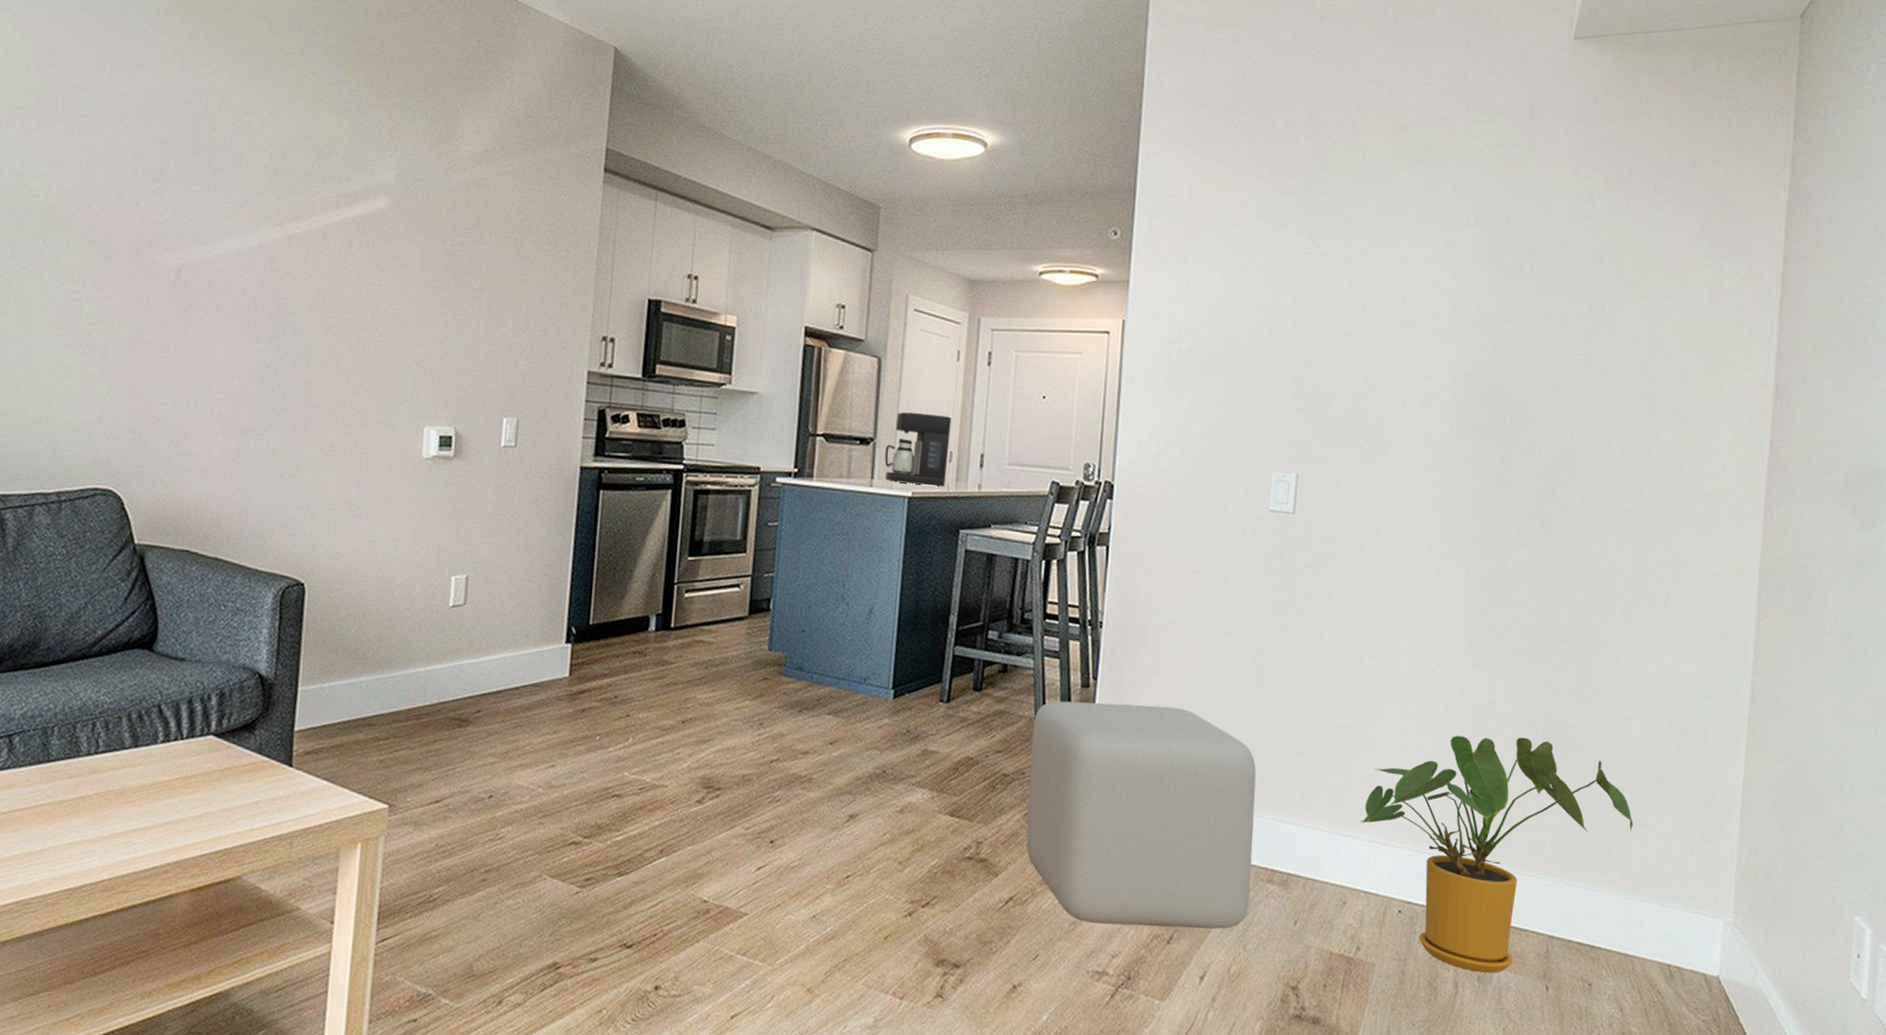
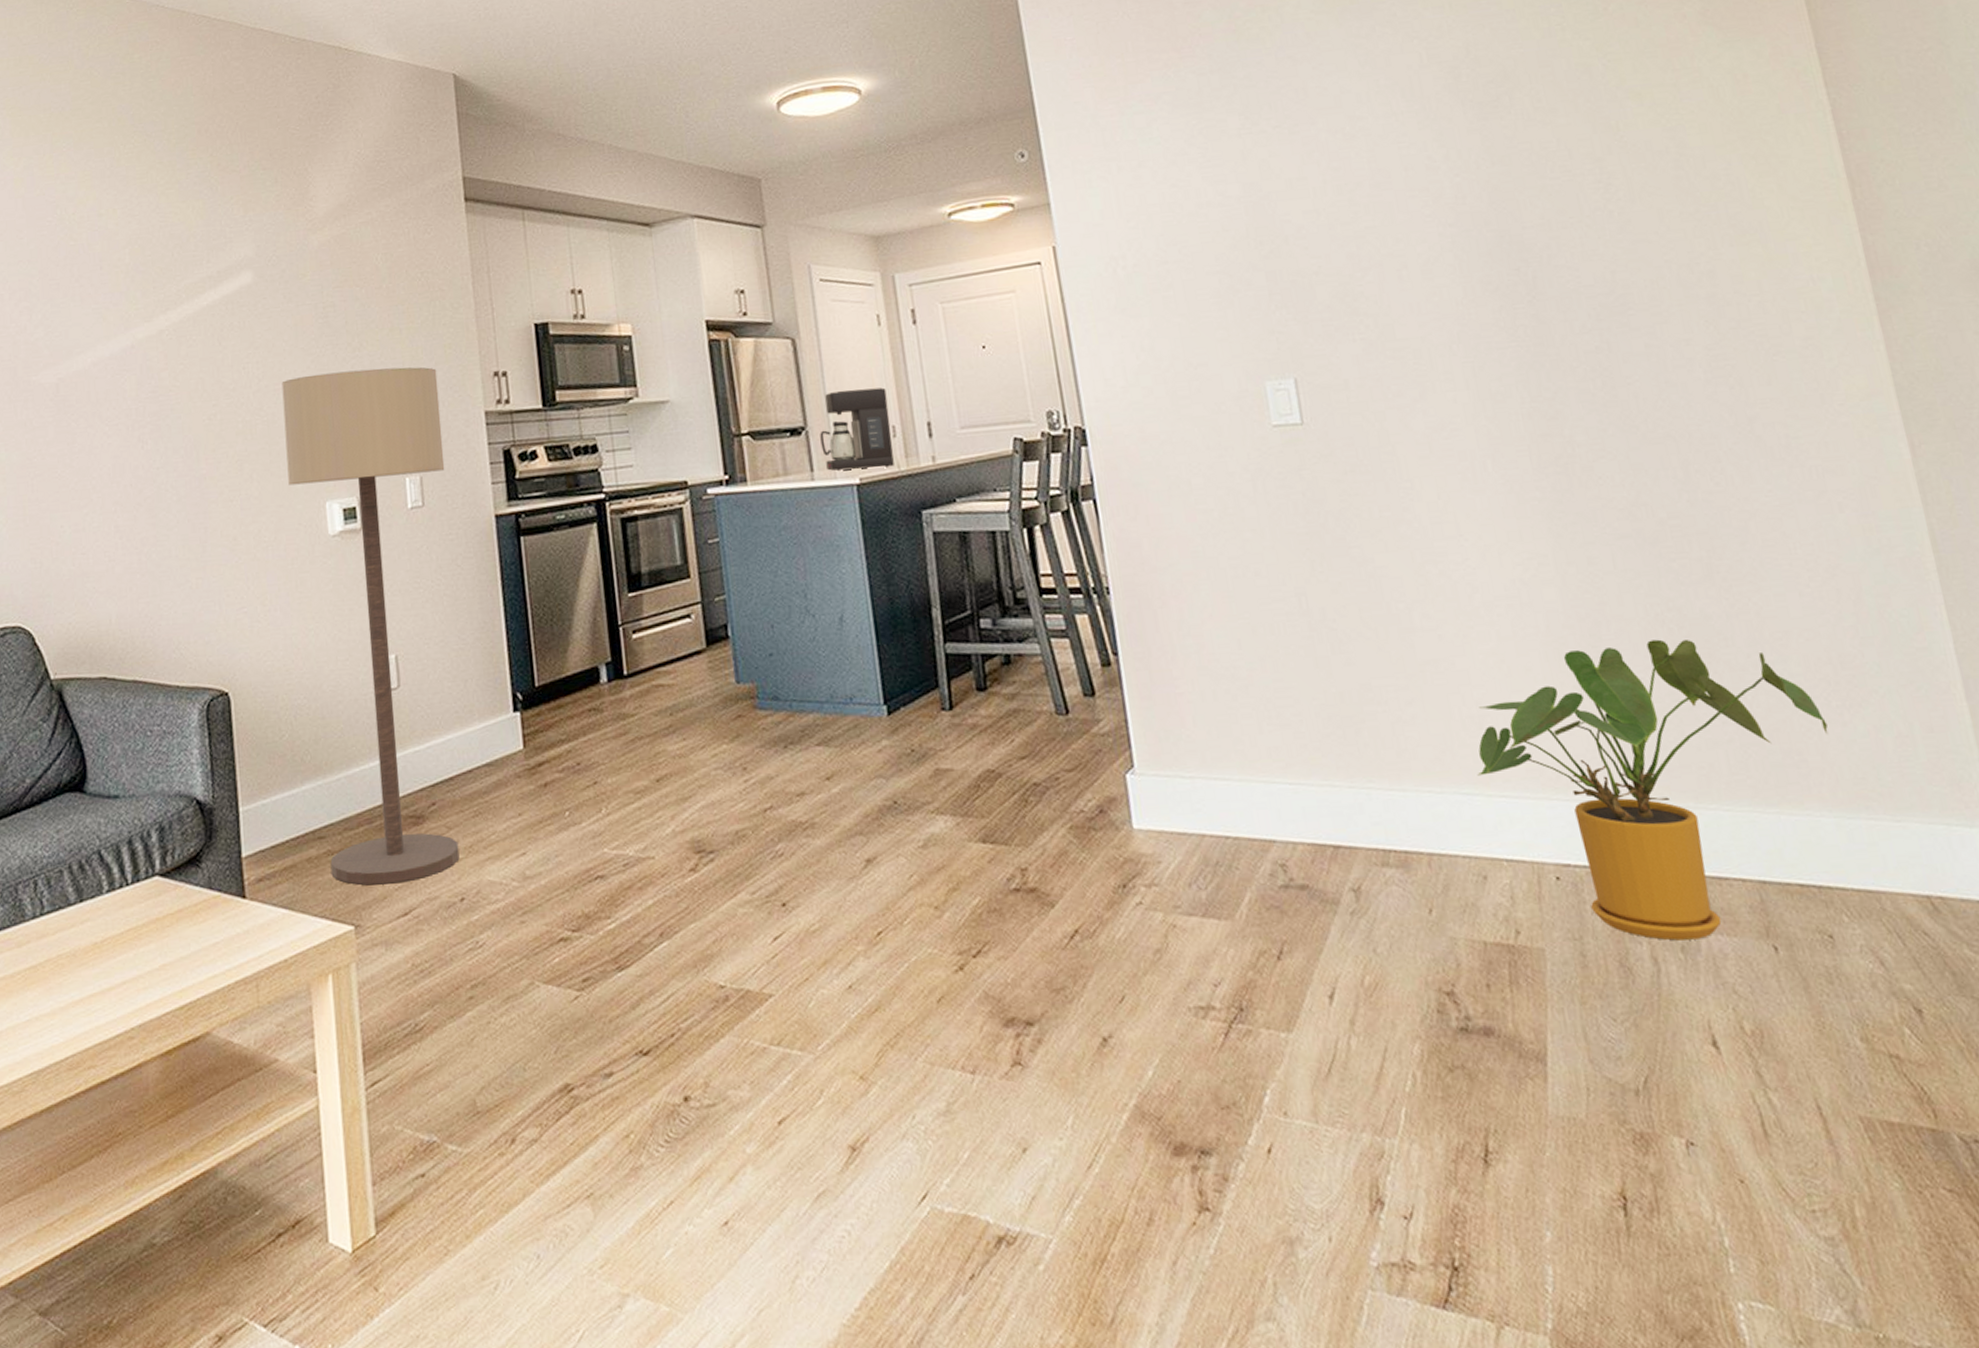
floor lamp: none [375,306,550,775] -> present [281,367,460,886]
pouf: present [1026,701,1257,929] -> none [1054,672,1368,948]

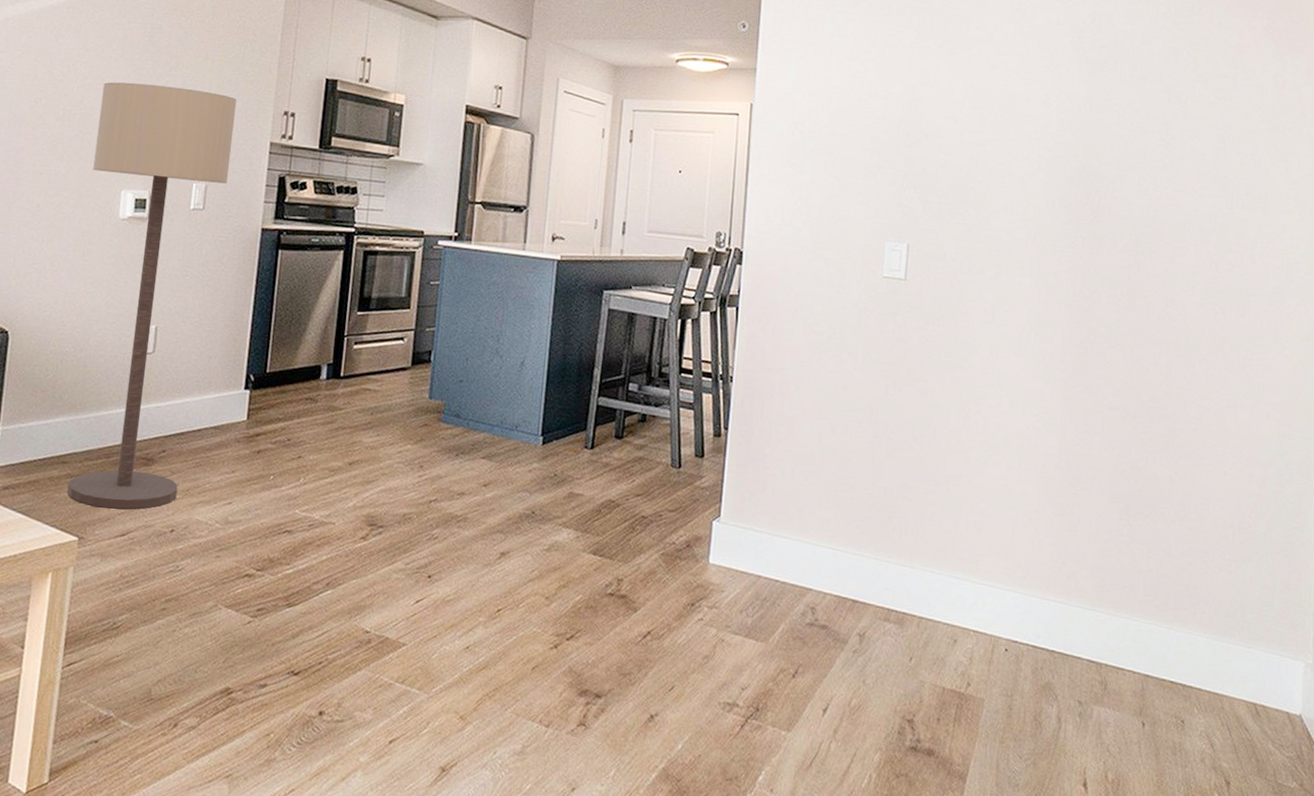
coffee maker: present [820,387,894,472] -> none [536,183,597,252]
house plant: present [1477,639,1829,941] -> none [968,486,1219,709]

